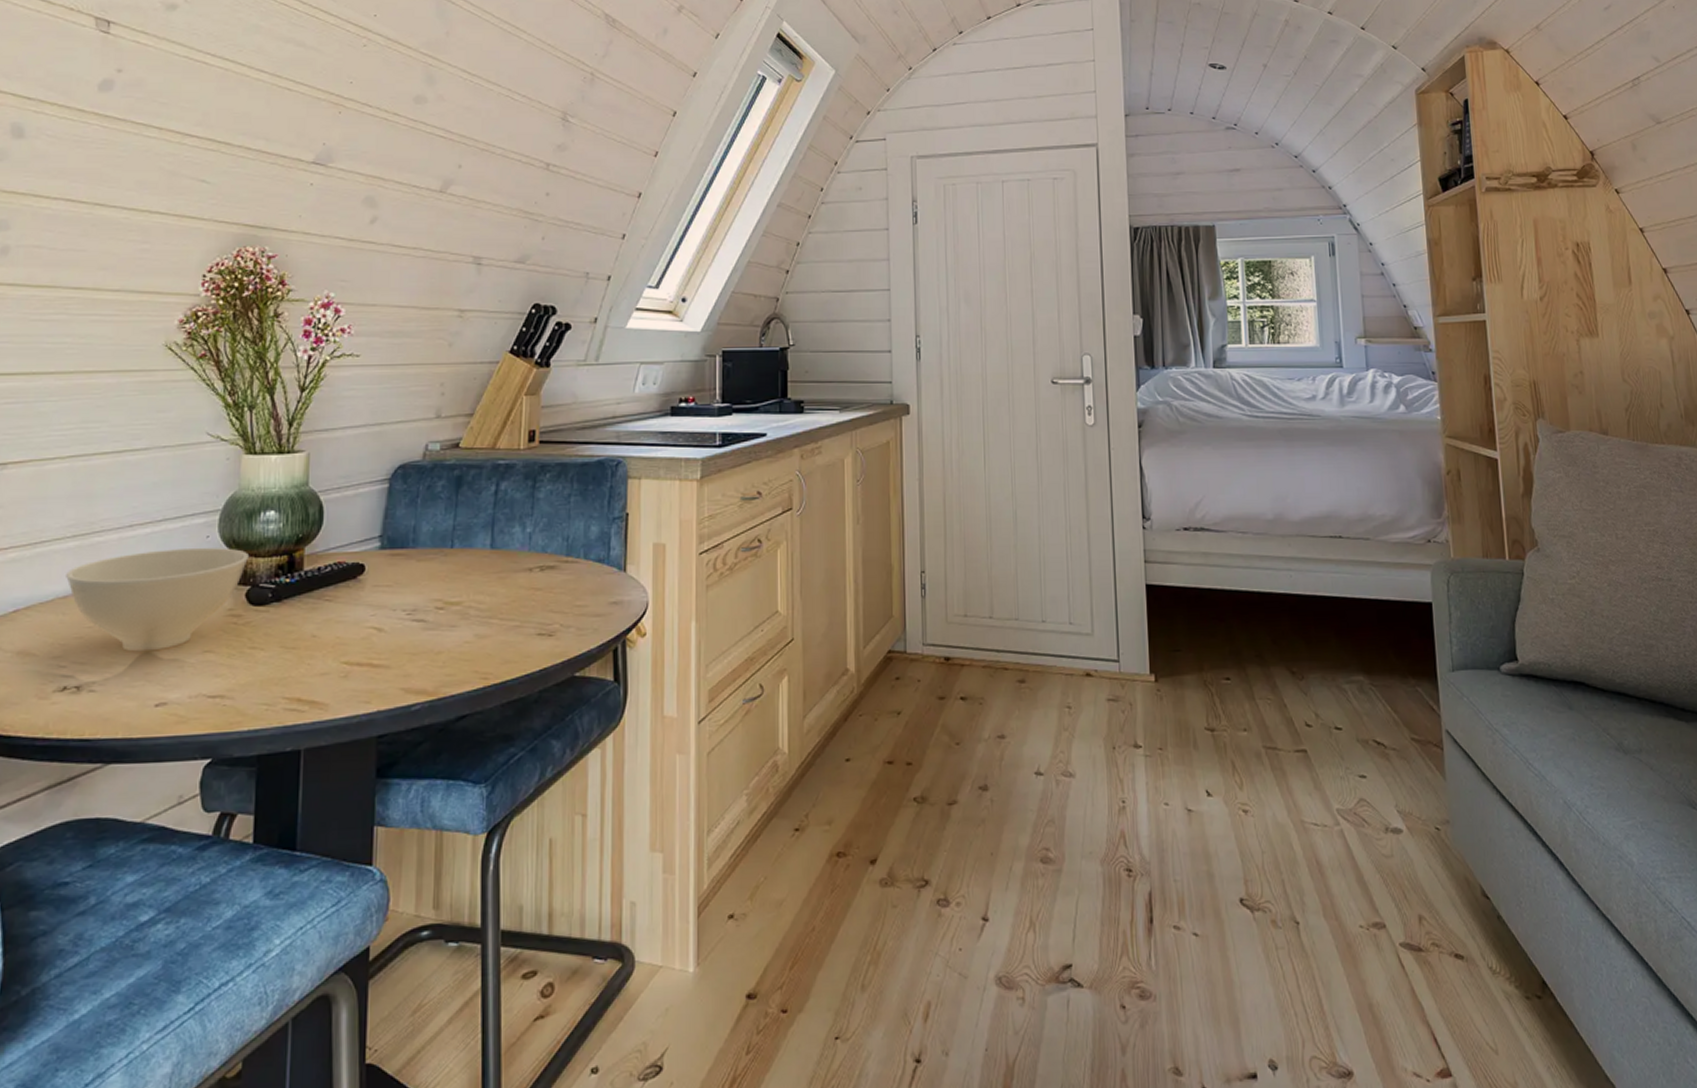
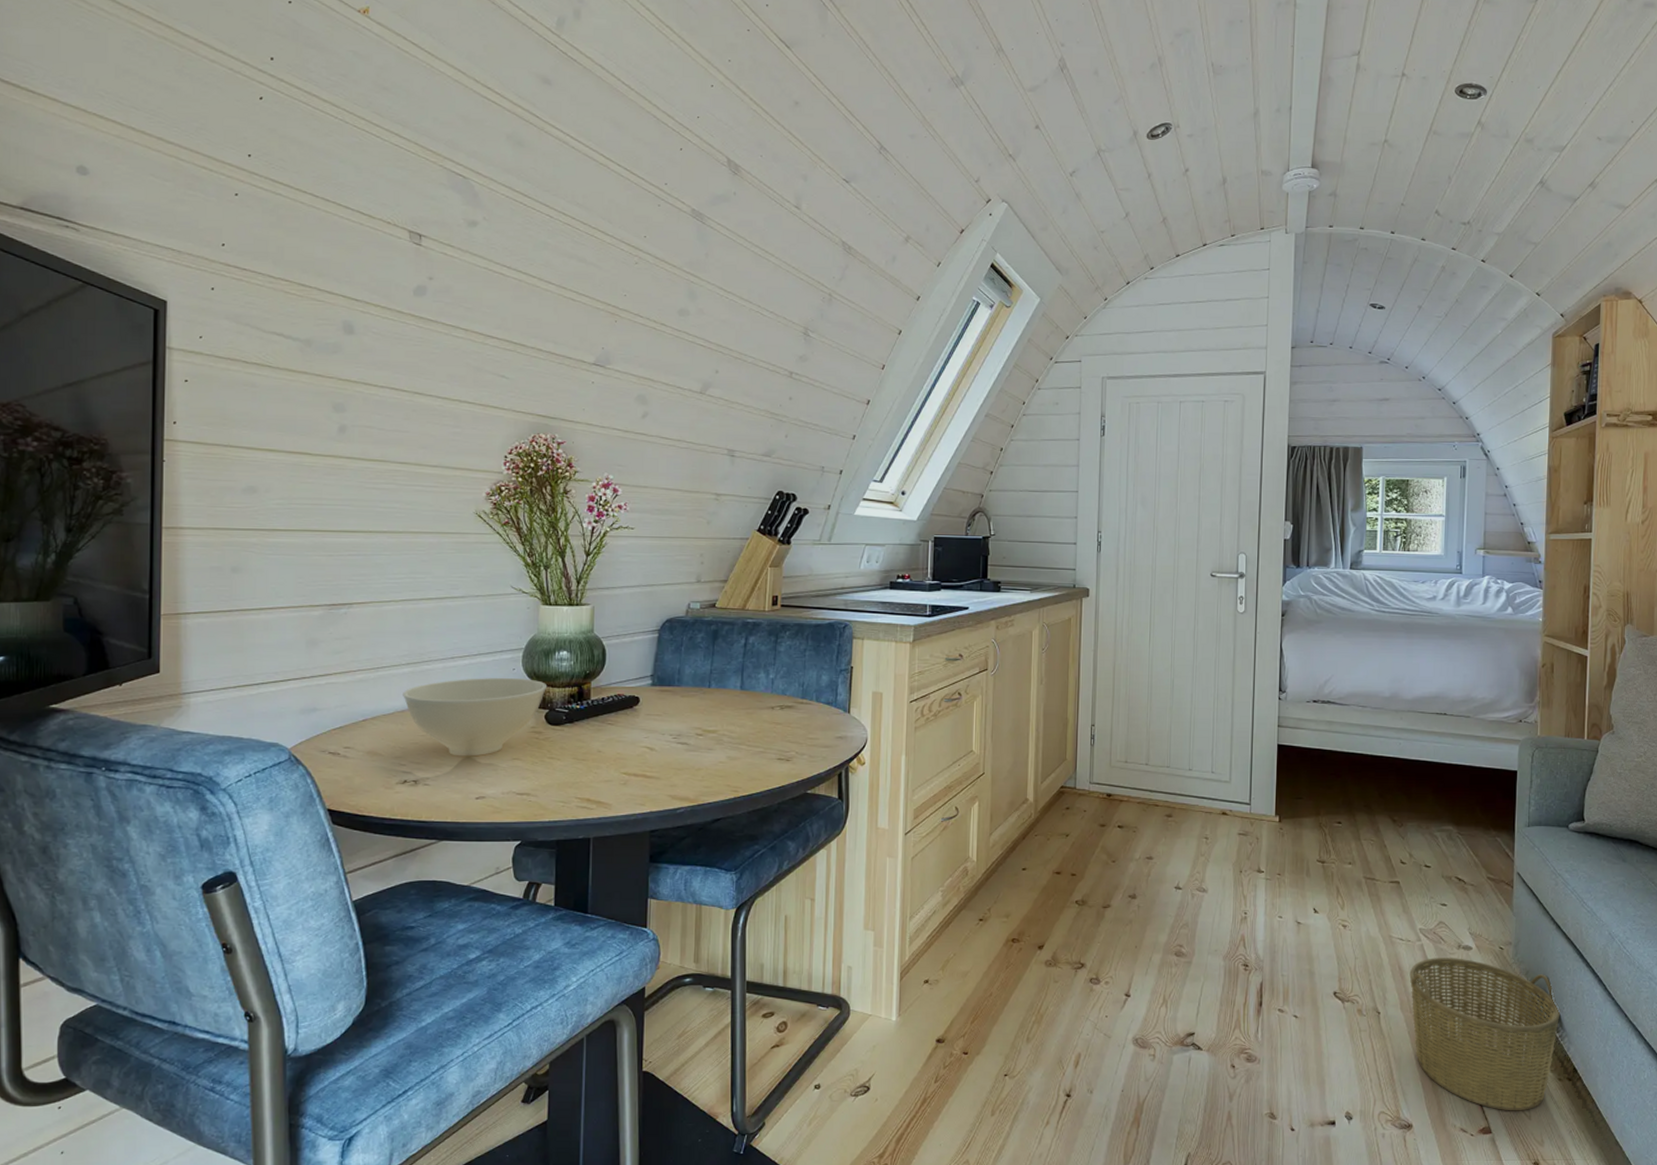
basket: none [1330,844,1519,1045] -> present [1409,958,1561,1111]

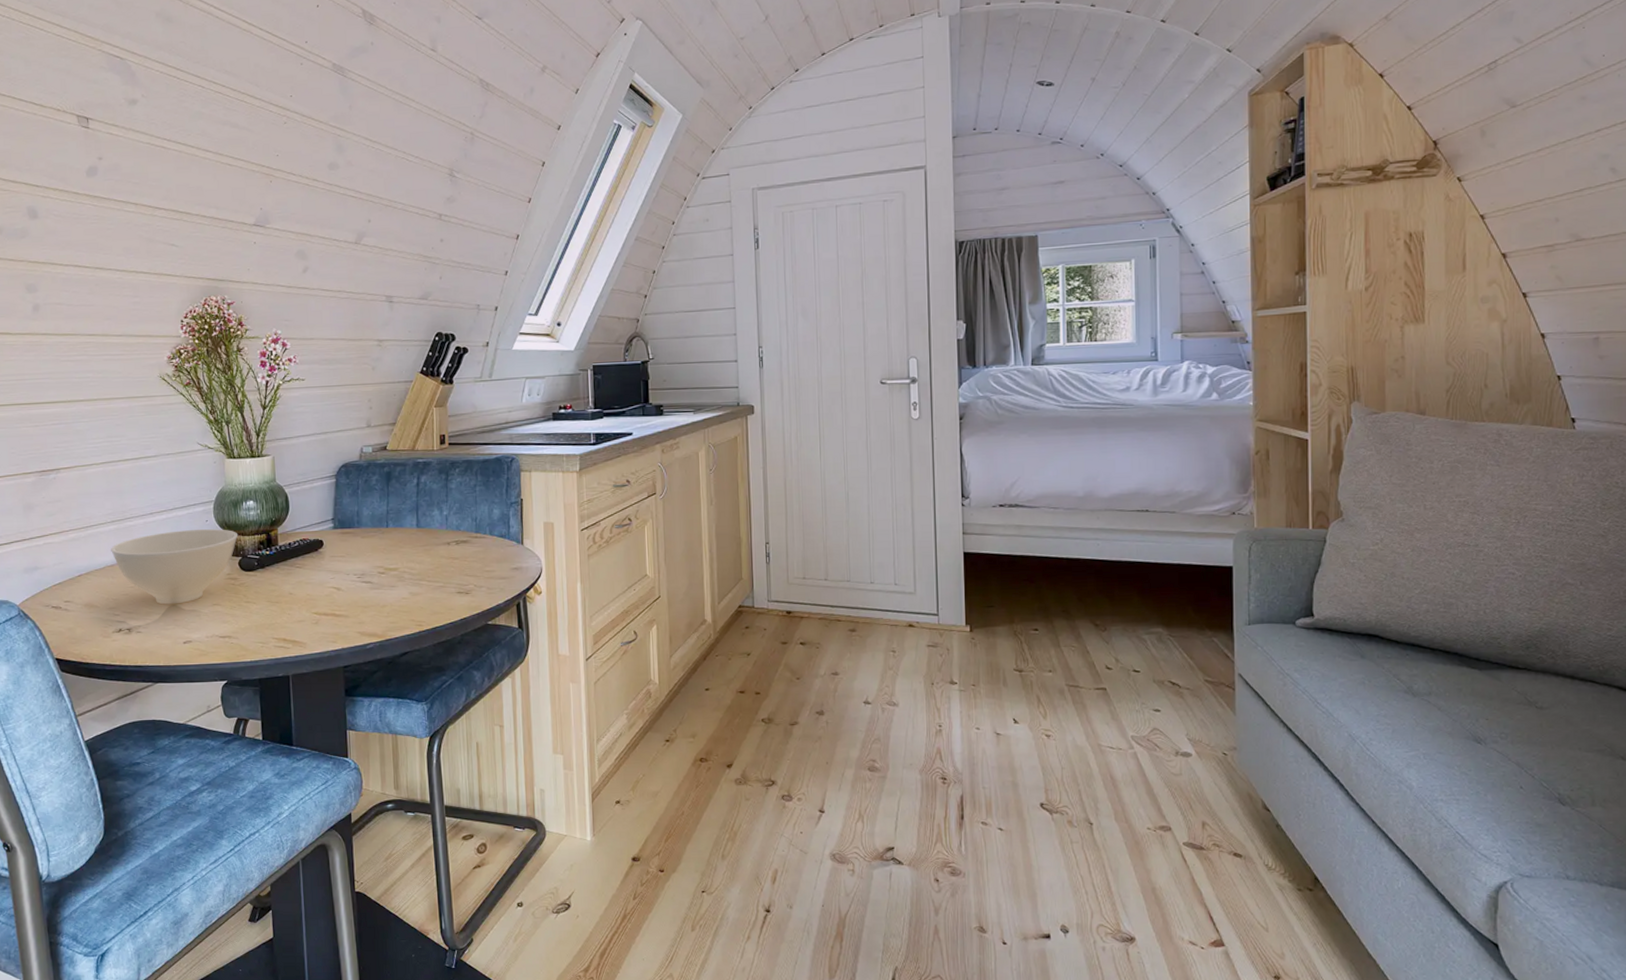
basket: present [1409,958,1561,1111] -> none [1123,765,1297,923]

